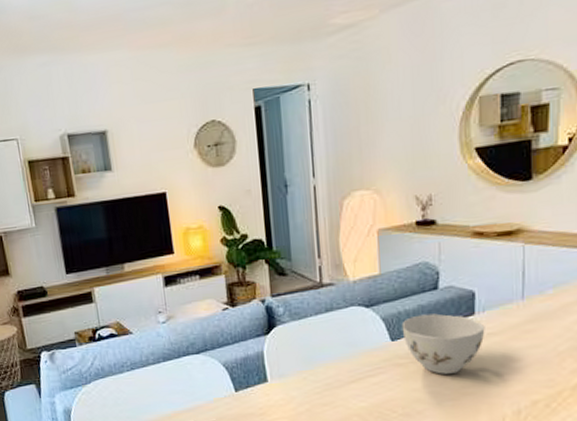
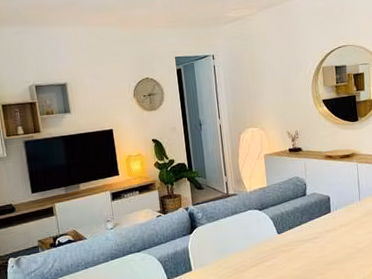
teacup: present [401,313,485,374] -> none [284,213,338,256]

